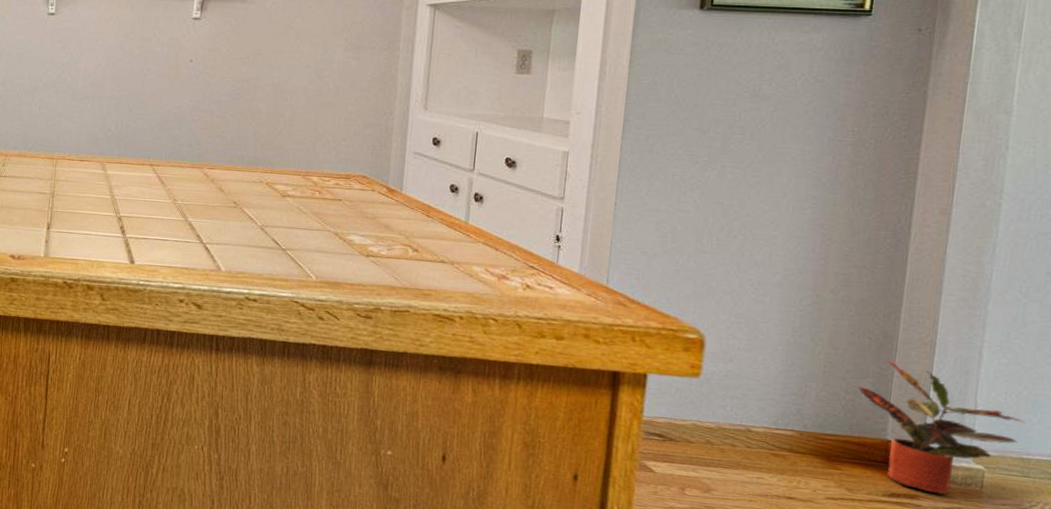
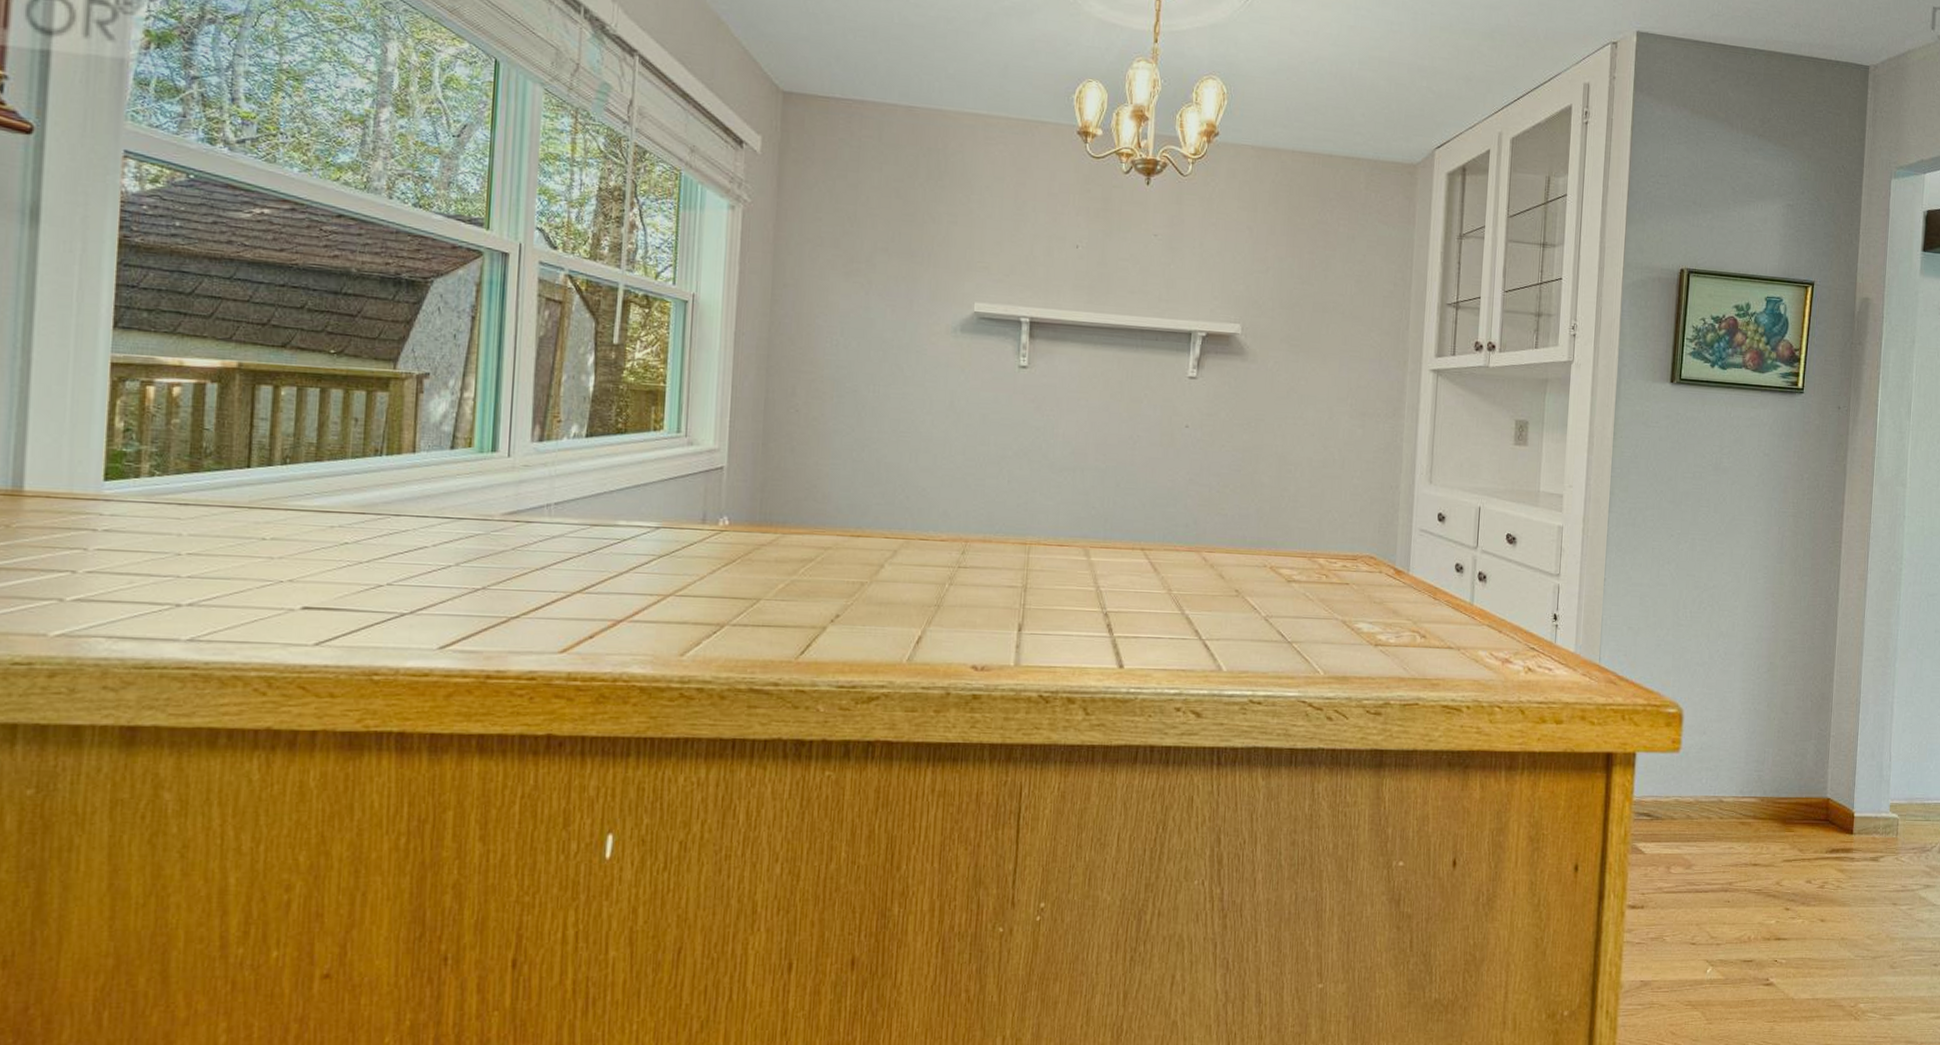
potted plant: present [857,359,1025,495] -> none [1804,720,1925,845]

